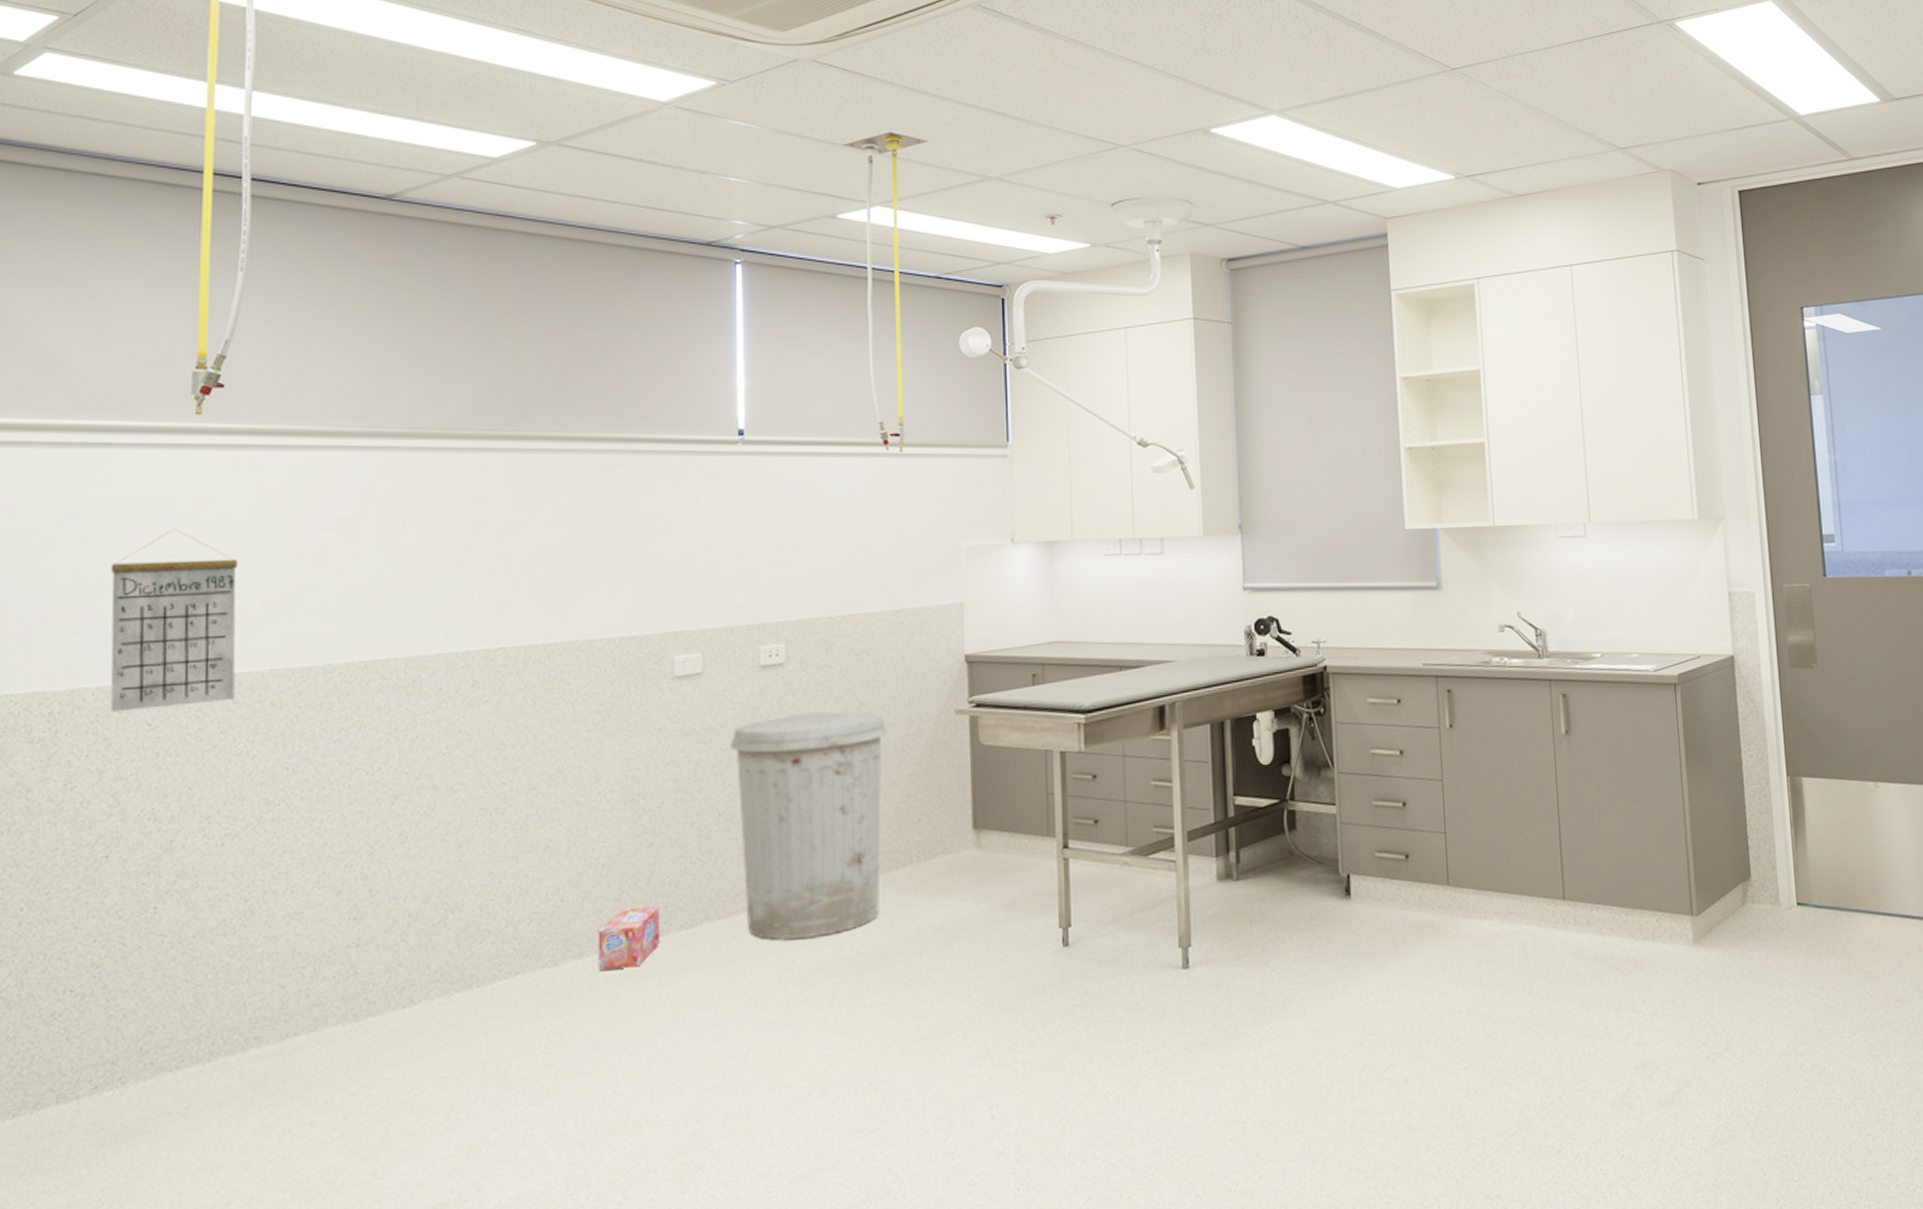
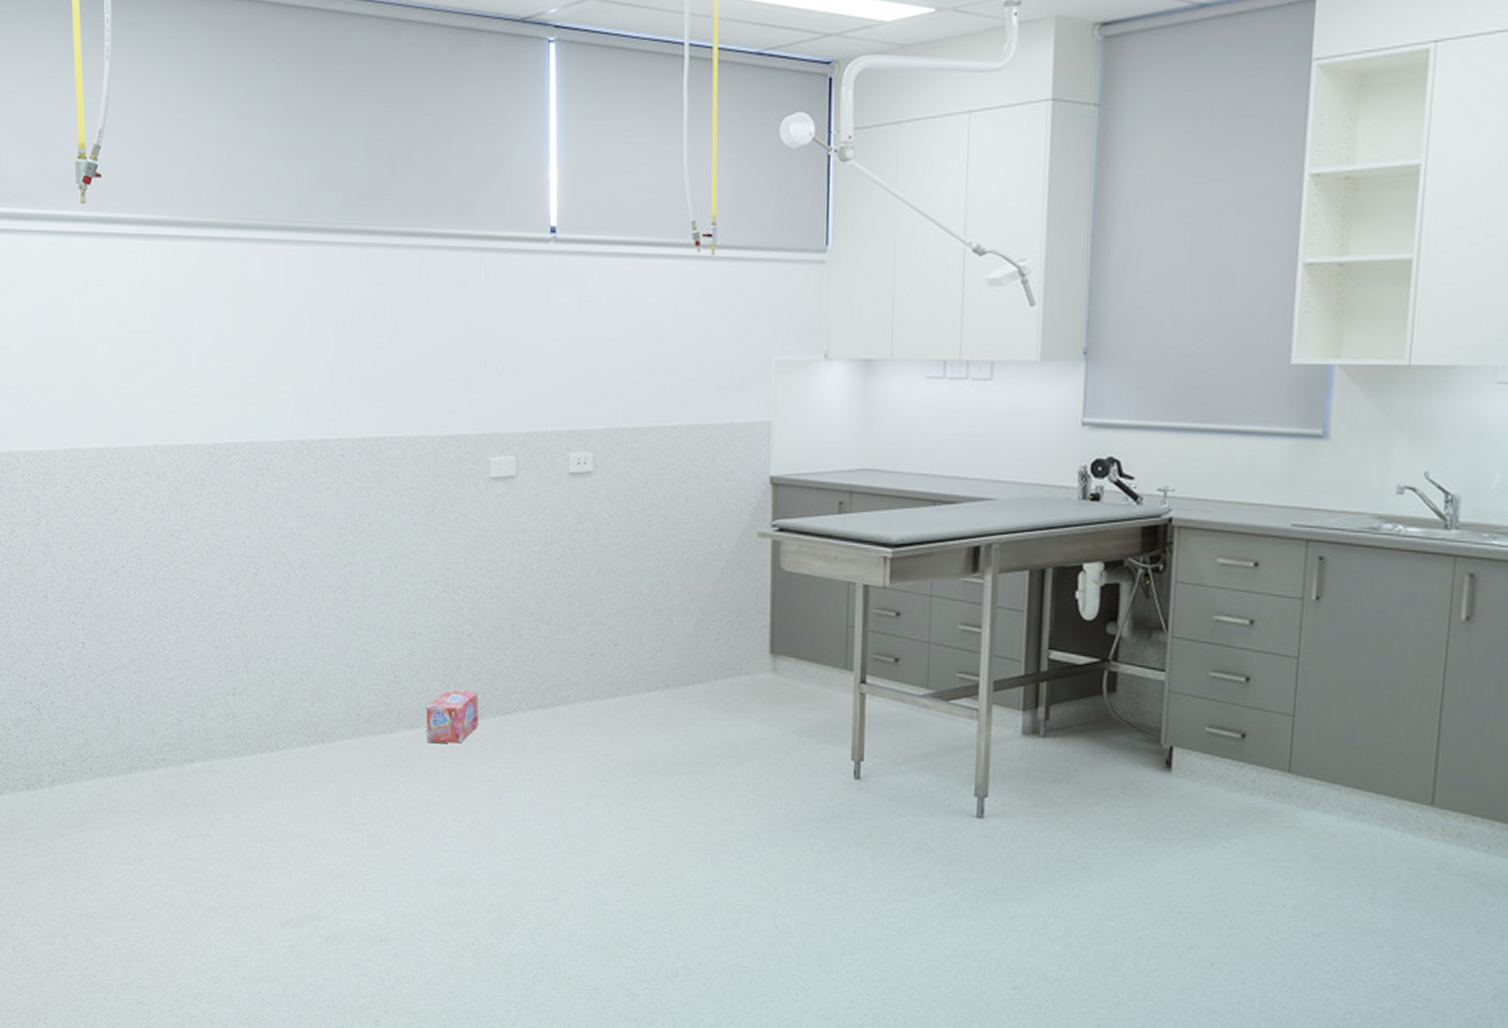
calendar: present [110,528,239,712] -> none [28,311,128,474]
trash can: present [730,711,887,940] -> none [541,523,689,738]

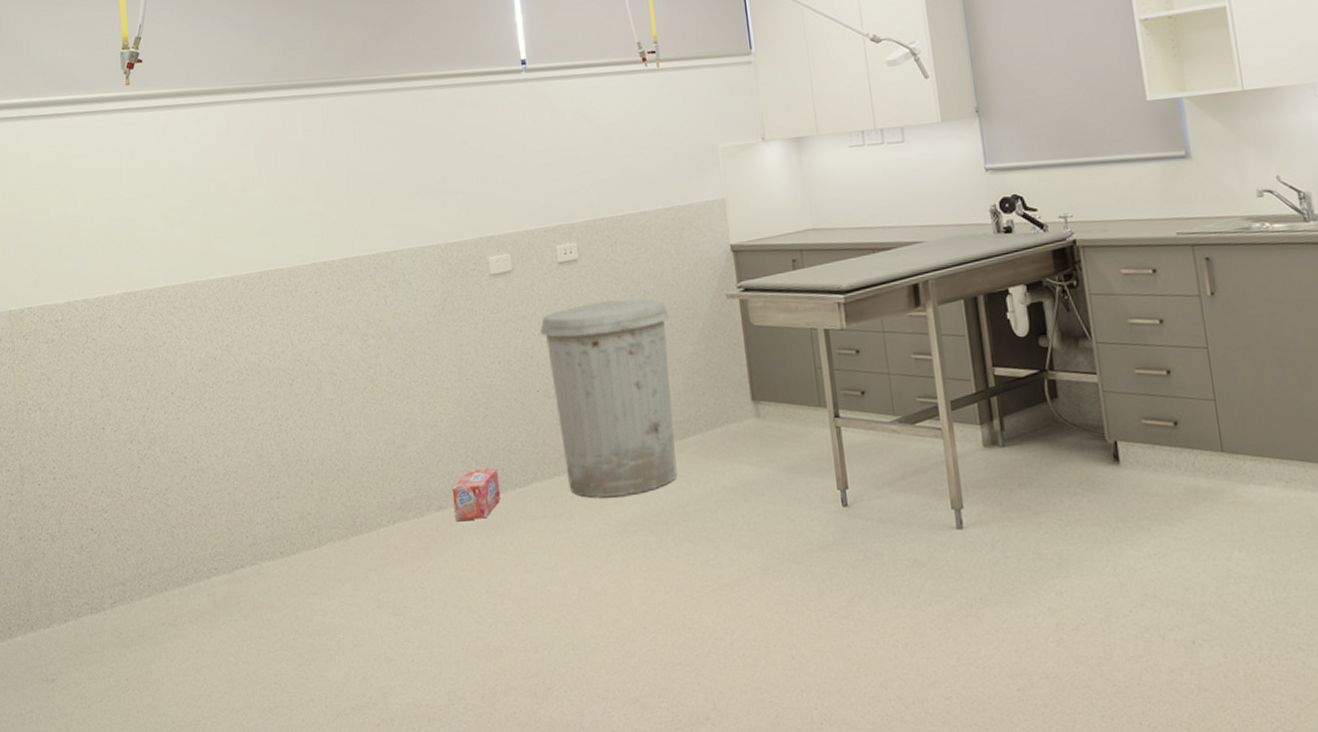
trash can: none [541,523,689,738] -> present [540,299,678,498]

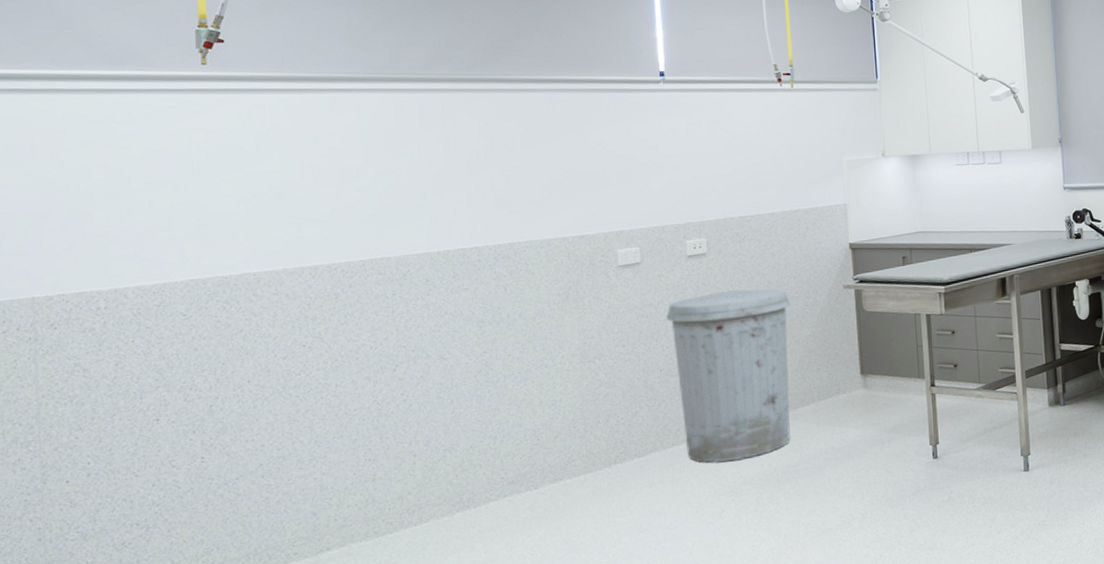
box: present [452,468,501,521] -> none [568,441,619,491]

